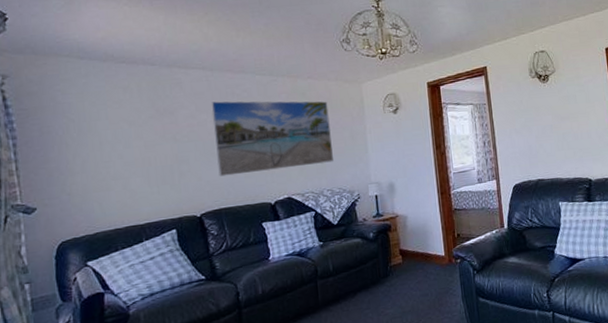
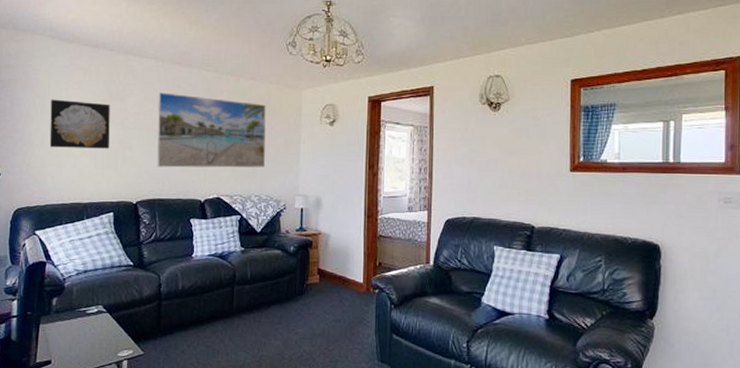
wall art: none [88,119,163,173] -> present [49,99,110,149]

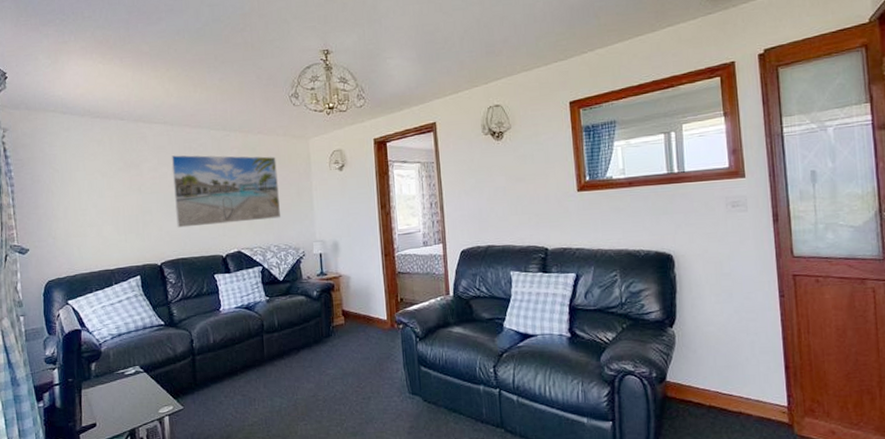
wall art: present [49,99,110,149] -> none [69,171,129,219]

